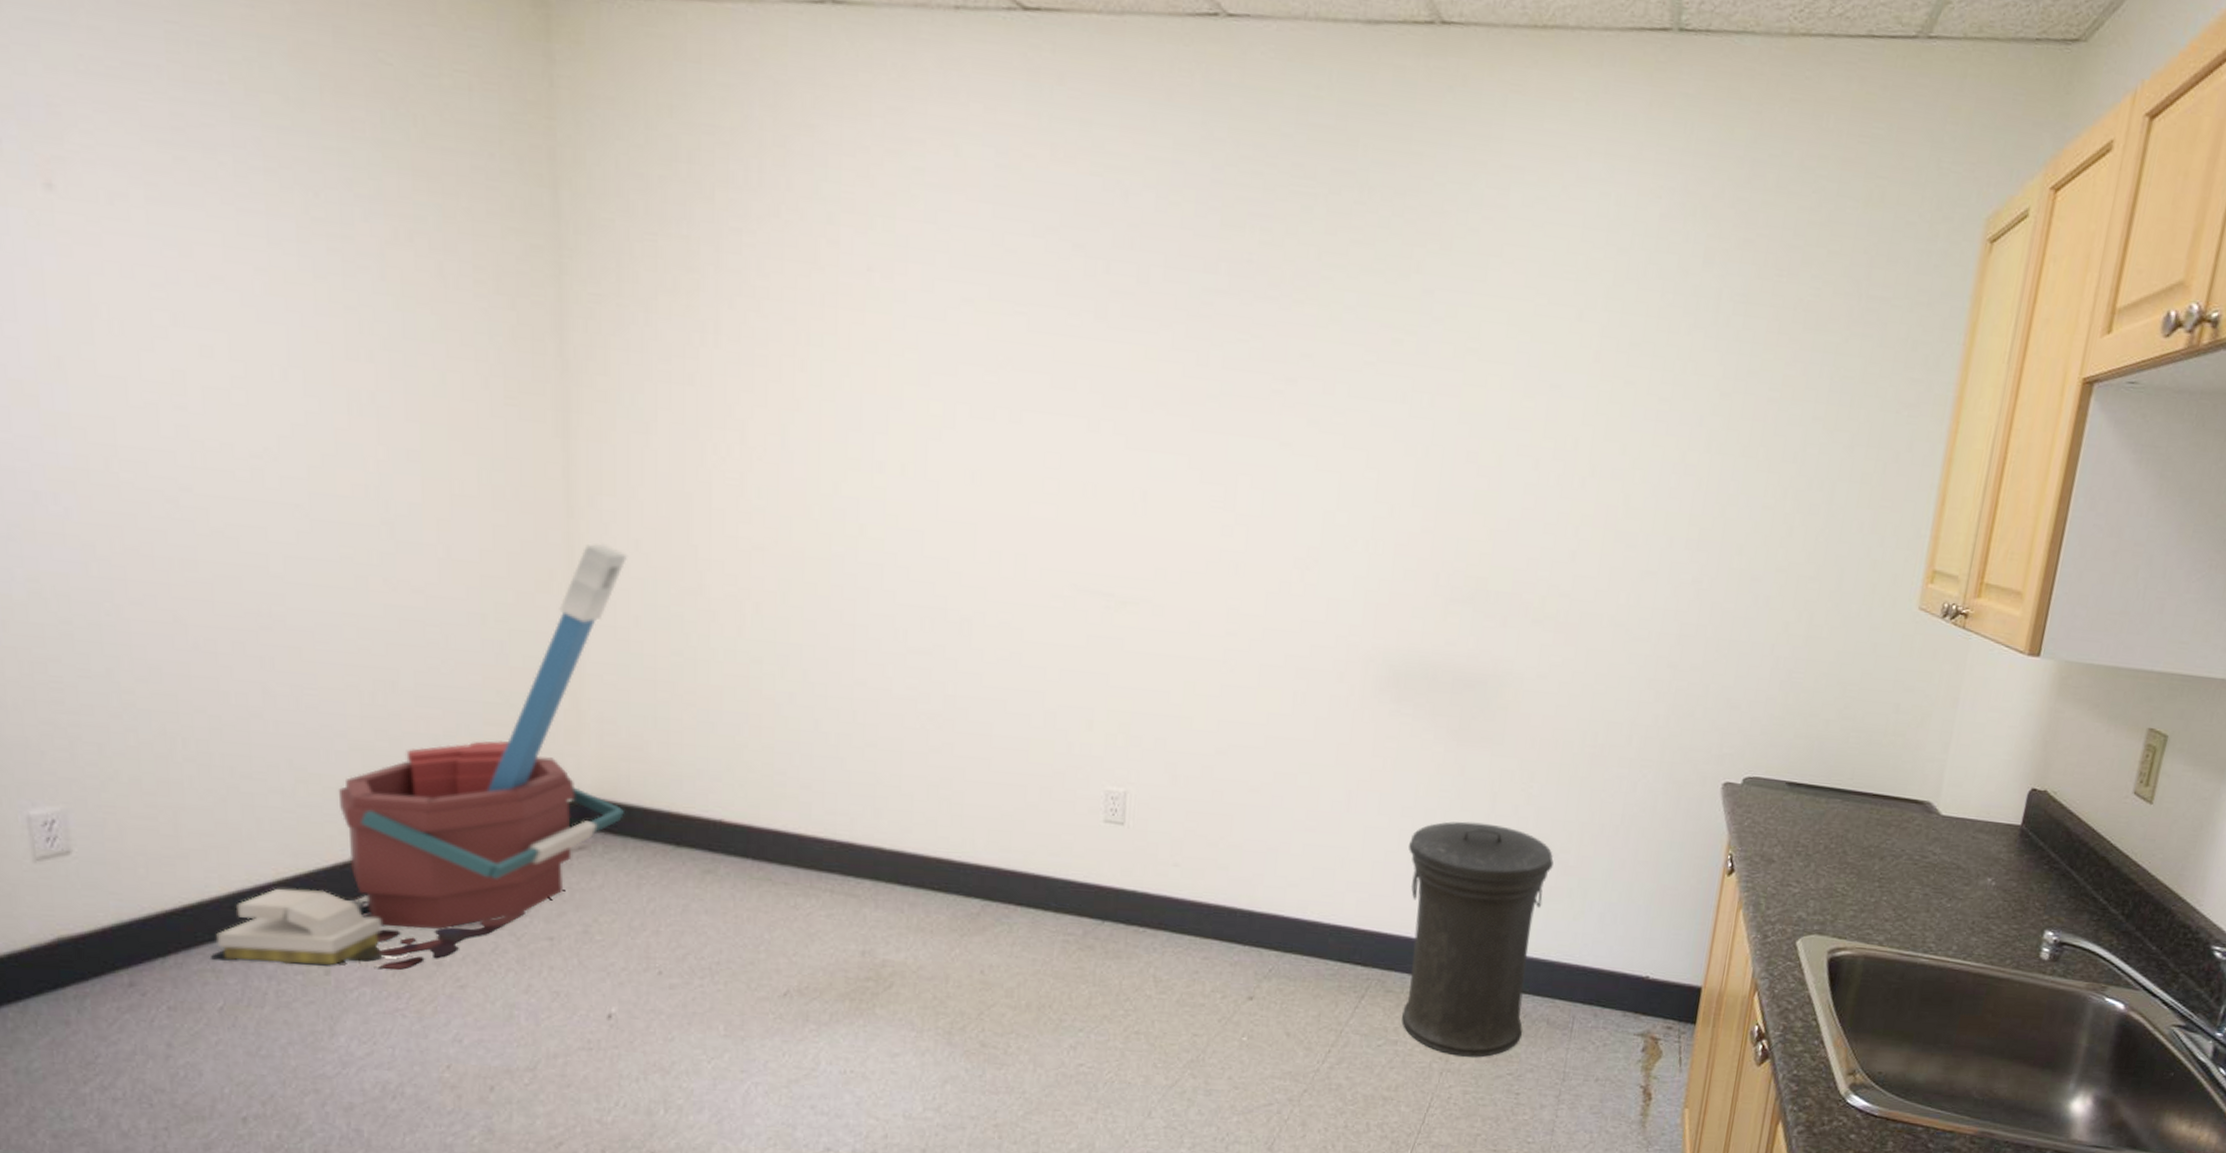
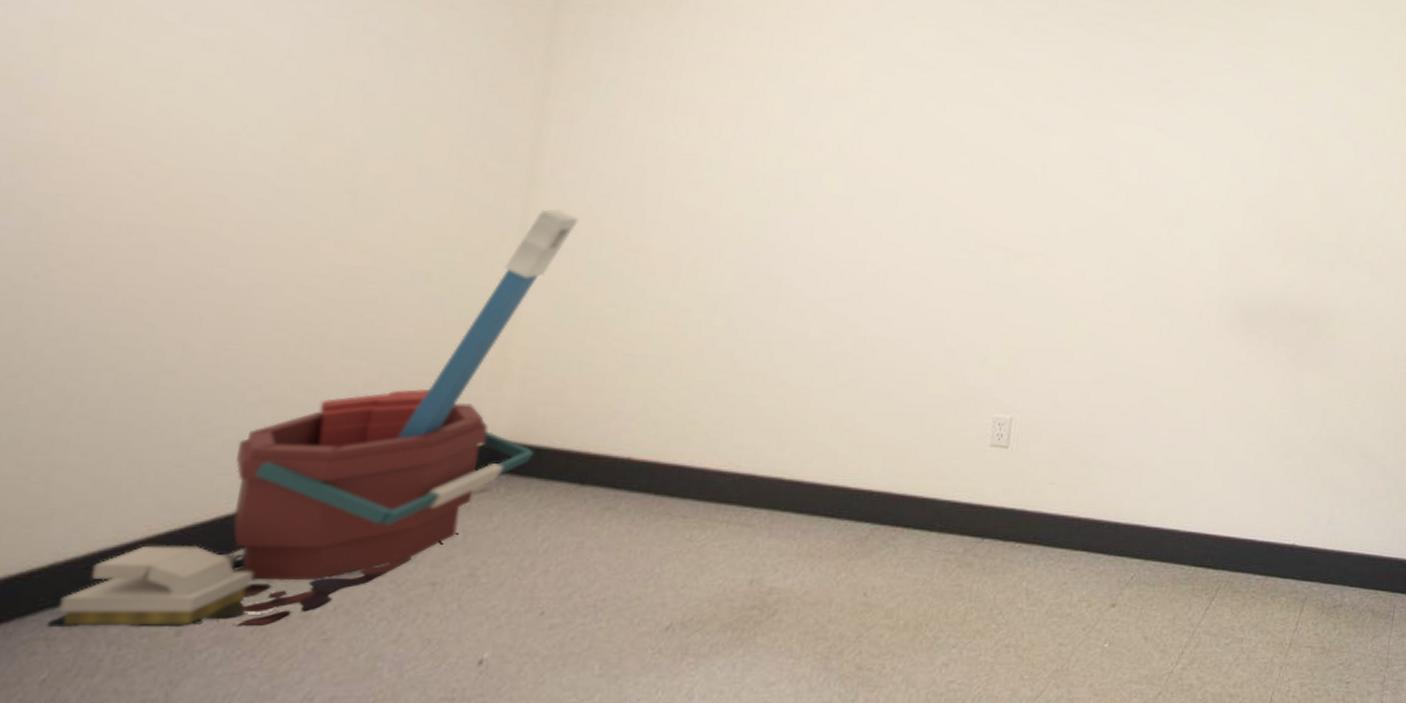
trash can: present [1402,821,1554,1057] -> none [1247,434,1374,650]

